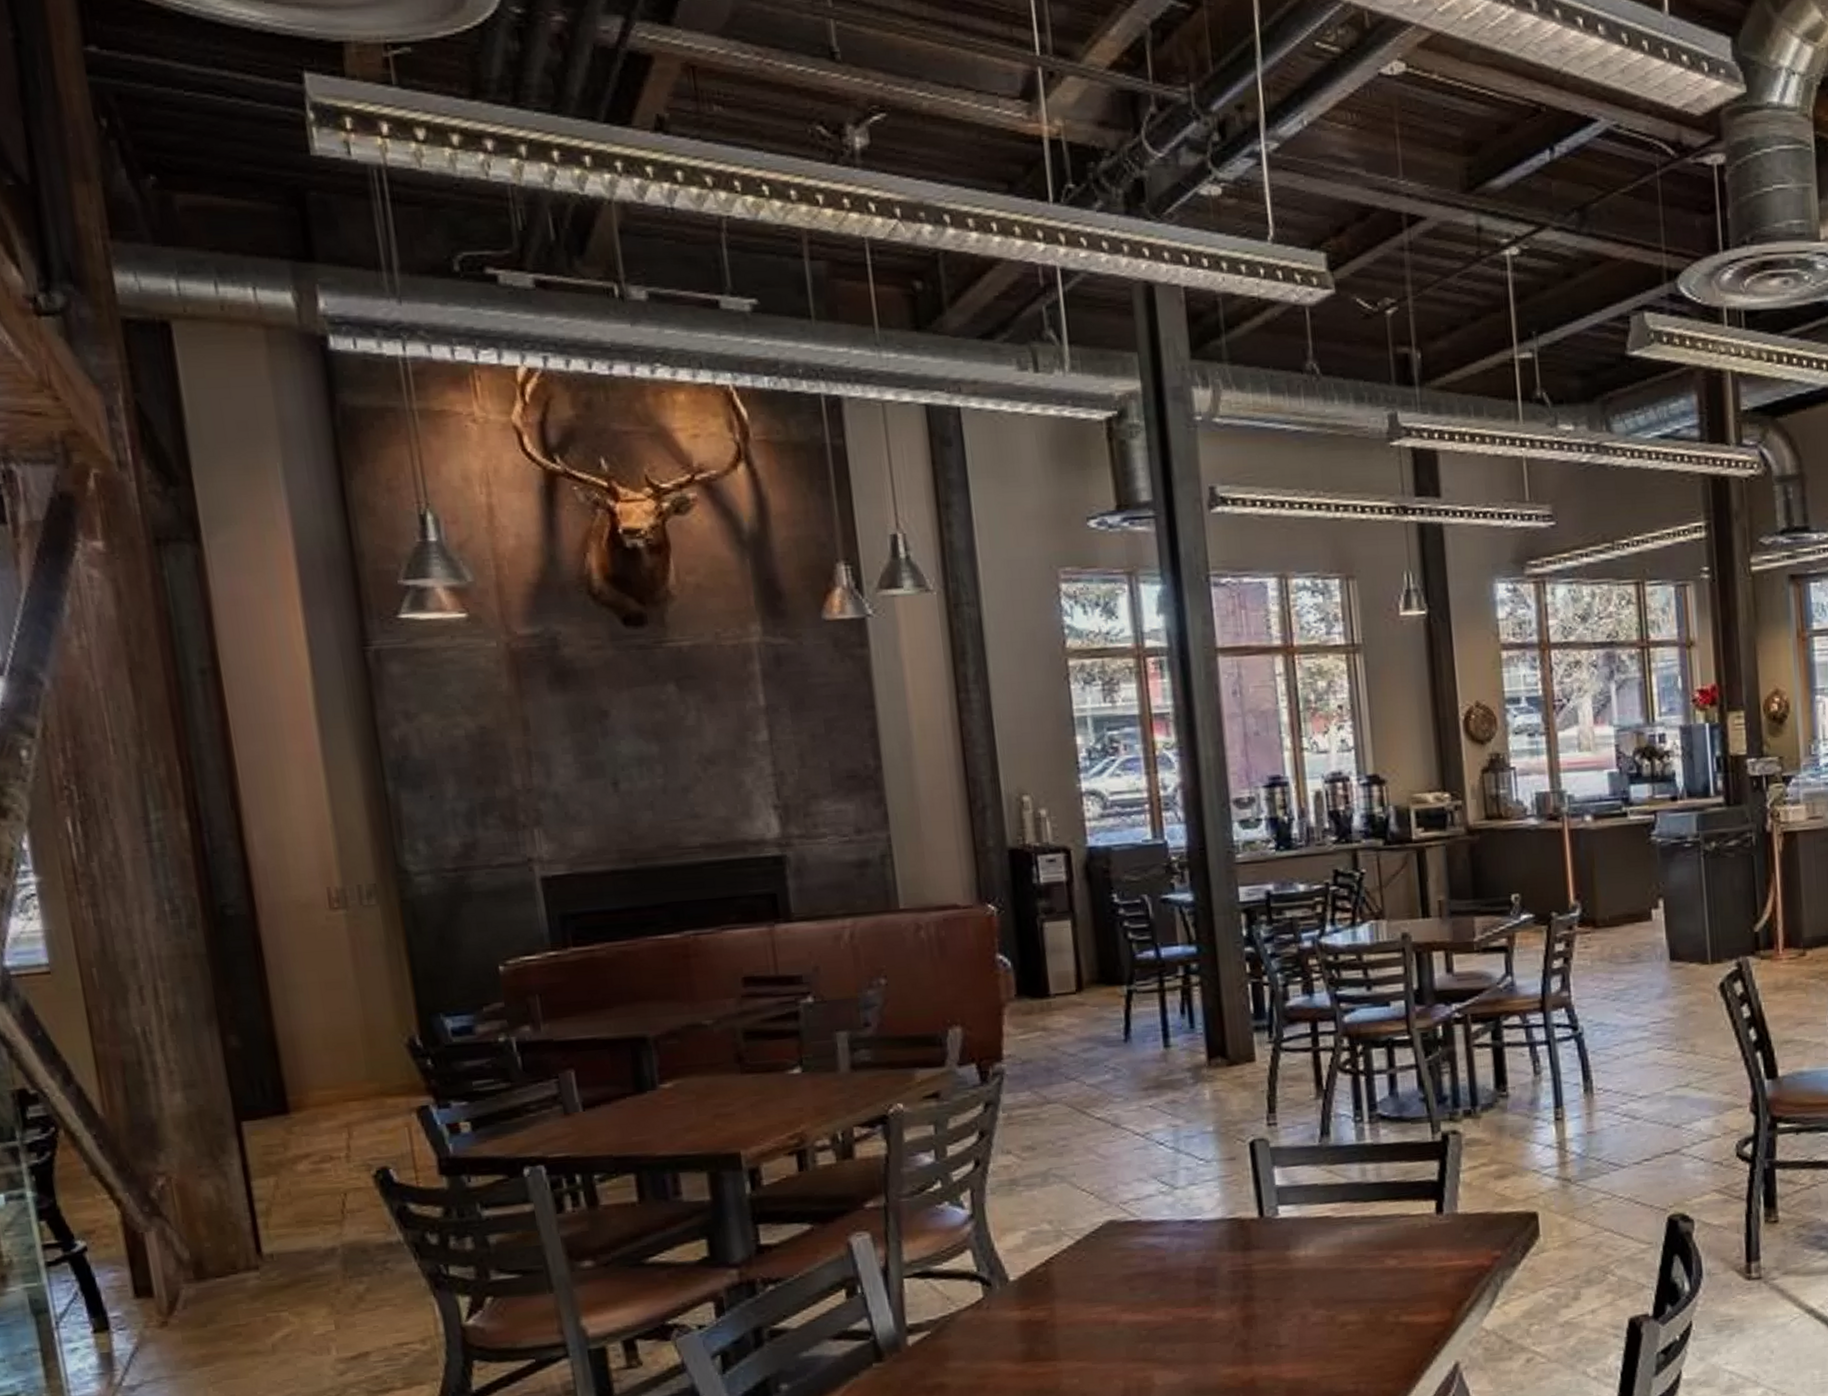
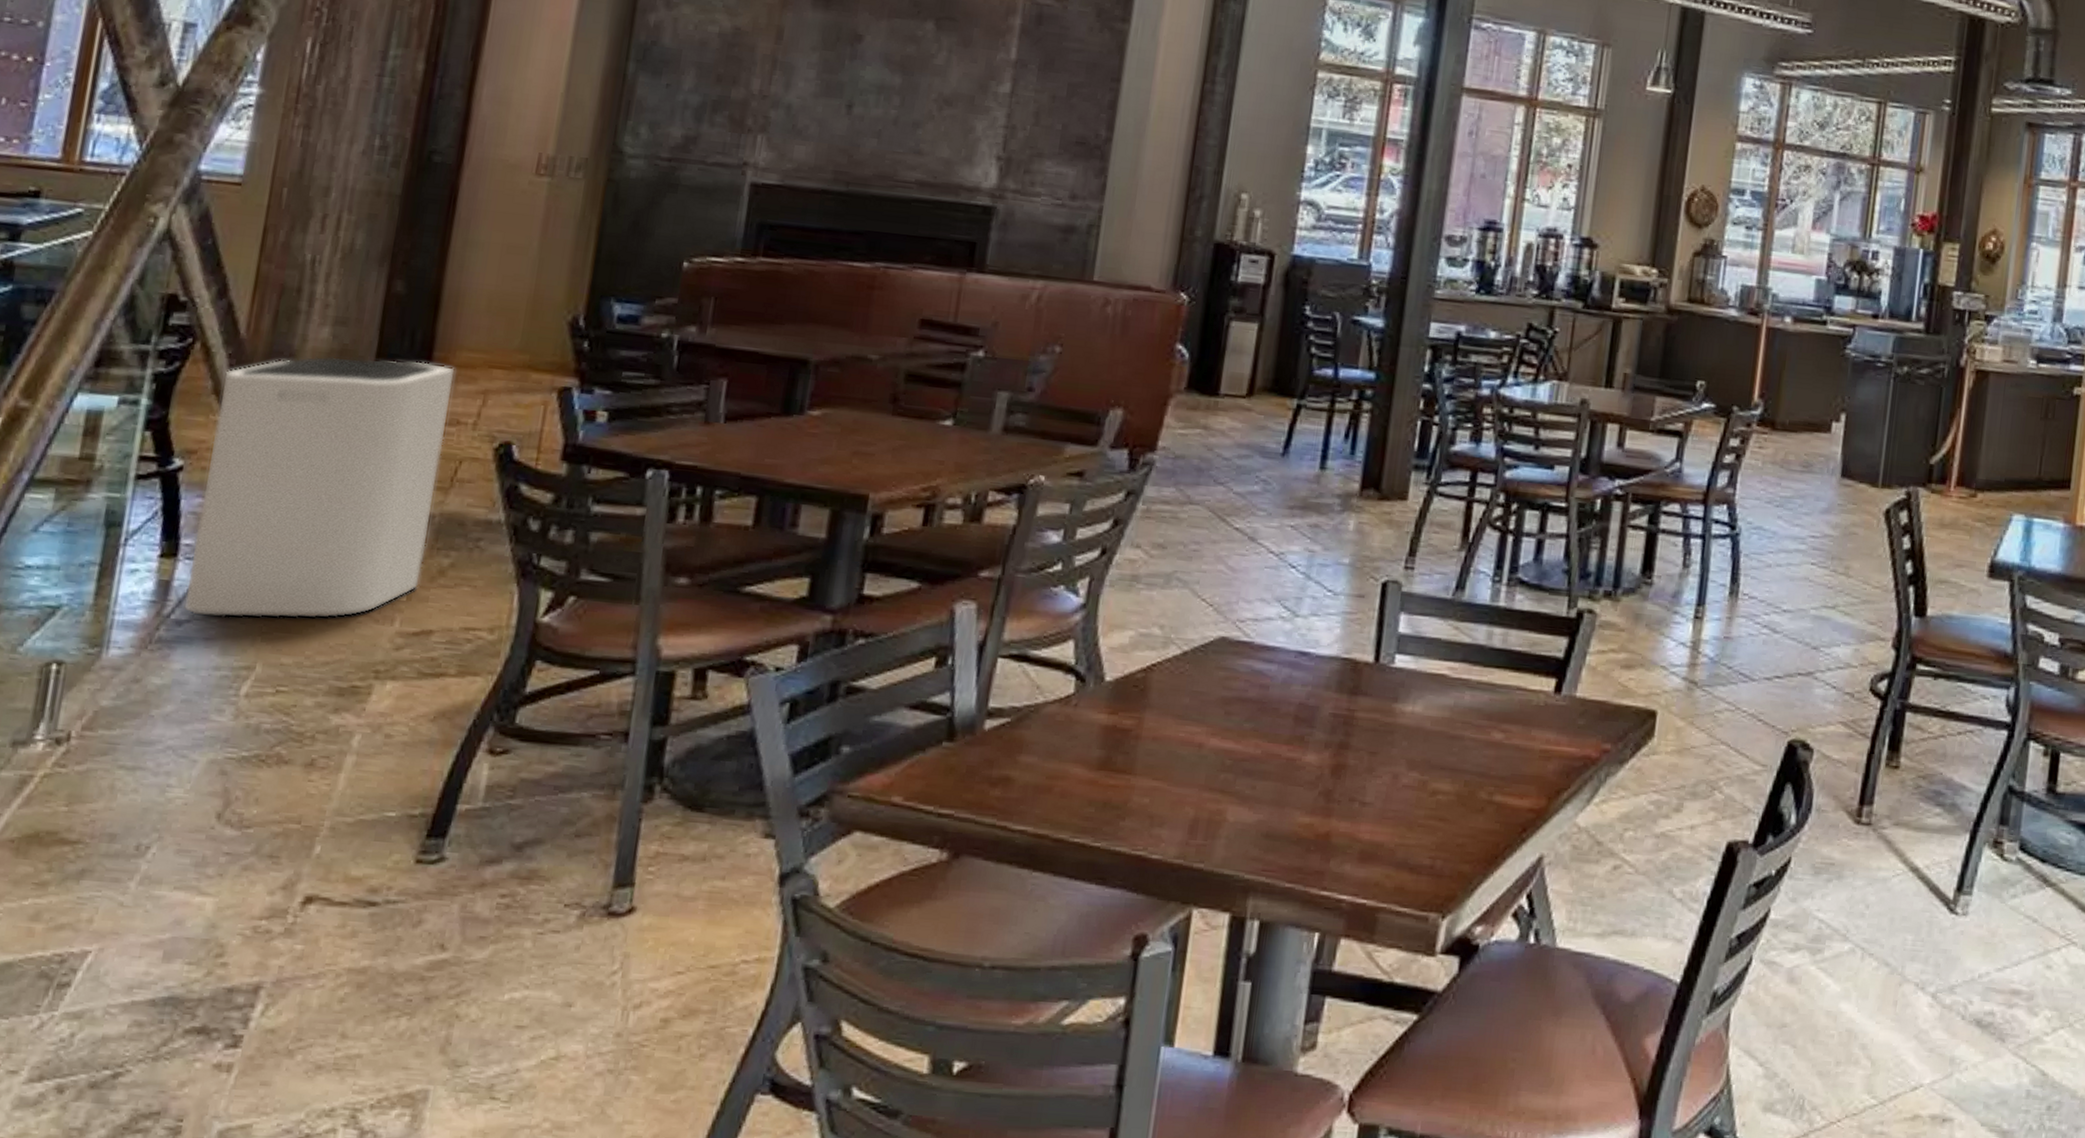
trash can: none [95,1107,343,1380] -> present [183,356,456,619]

